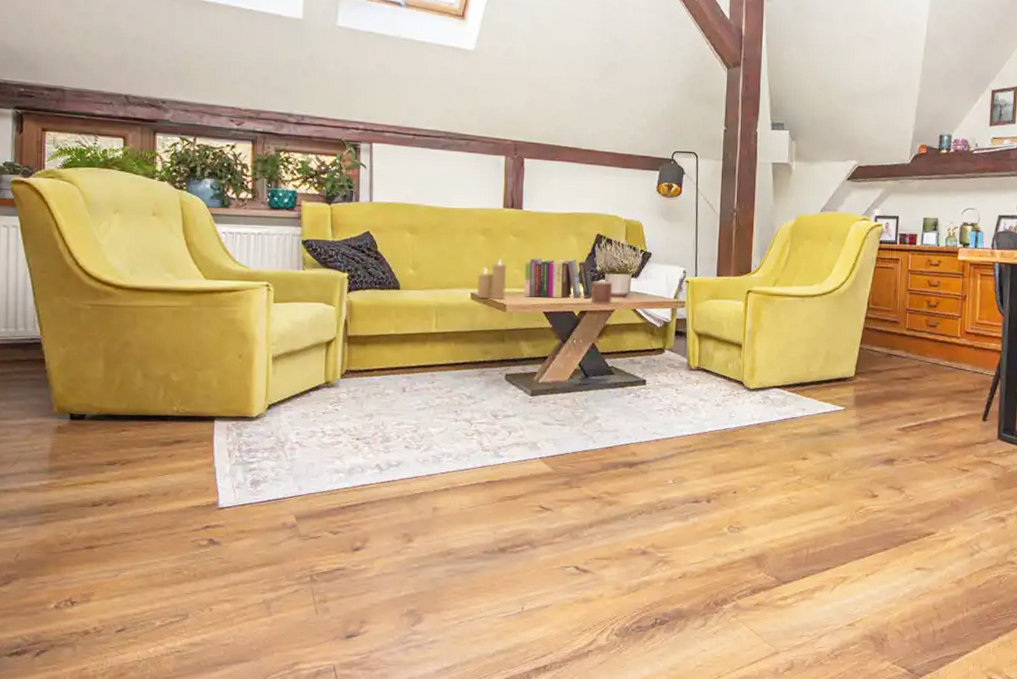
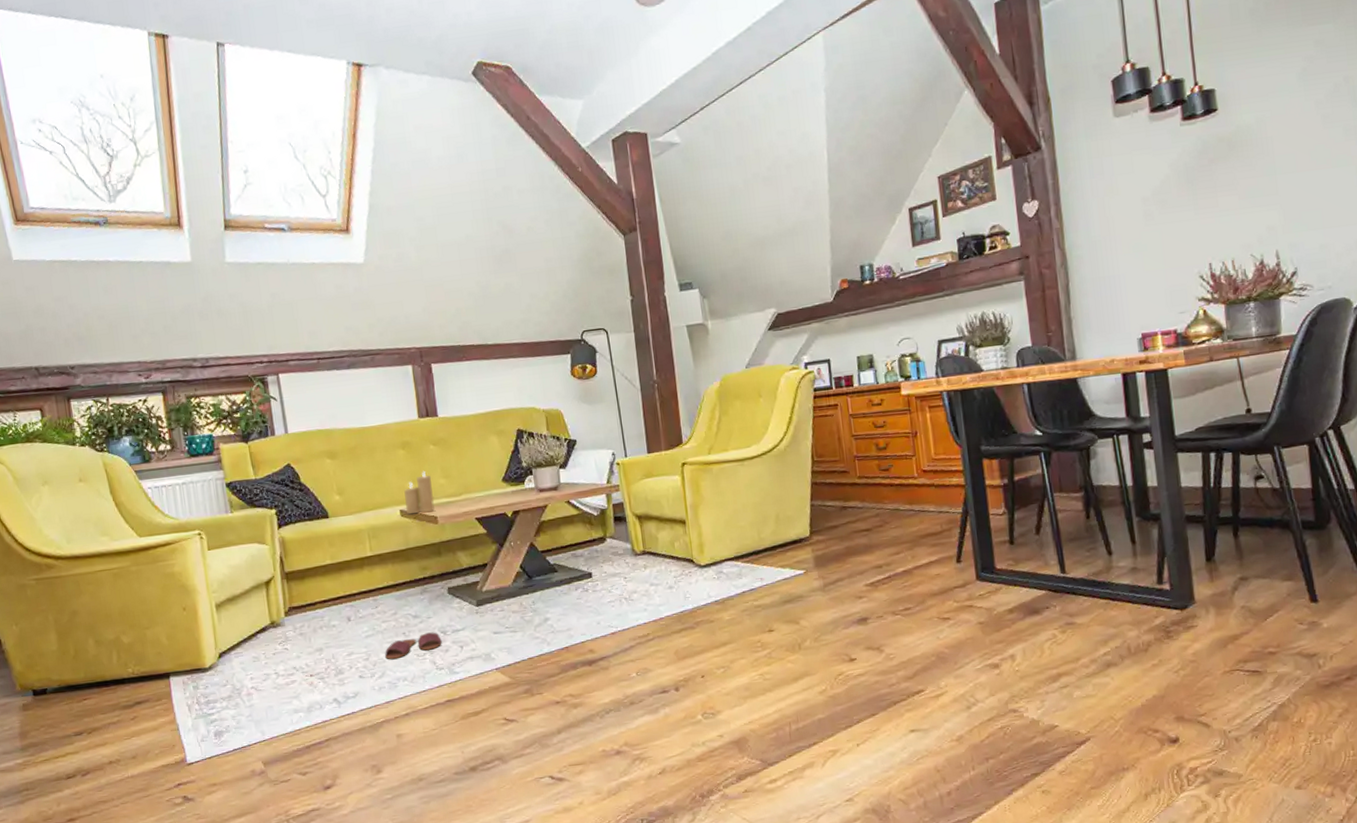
slippers: none [434,414,492,434] -> present [385,632,442,659]
books: present [523,258,592,300] -> none [449,457,522,506]
mug: present [591,281,613,306] -> none [519,476,543,503]

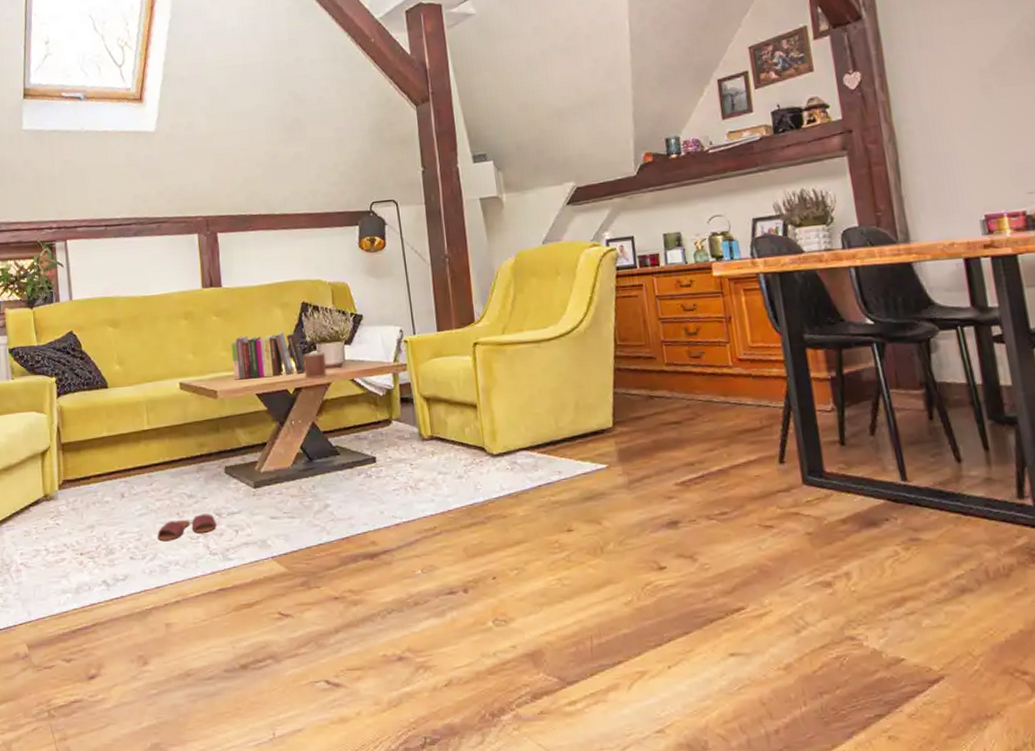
candle: present [404,470,435,515] -> none [185,342,215,388]
books: none [449,457,522,506] -> present [230,331,305,380]
mug: none [519,476,543,503] -> present [302,352,327,380]

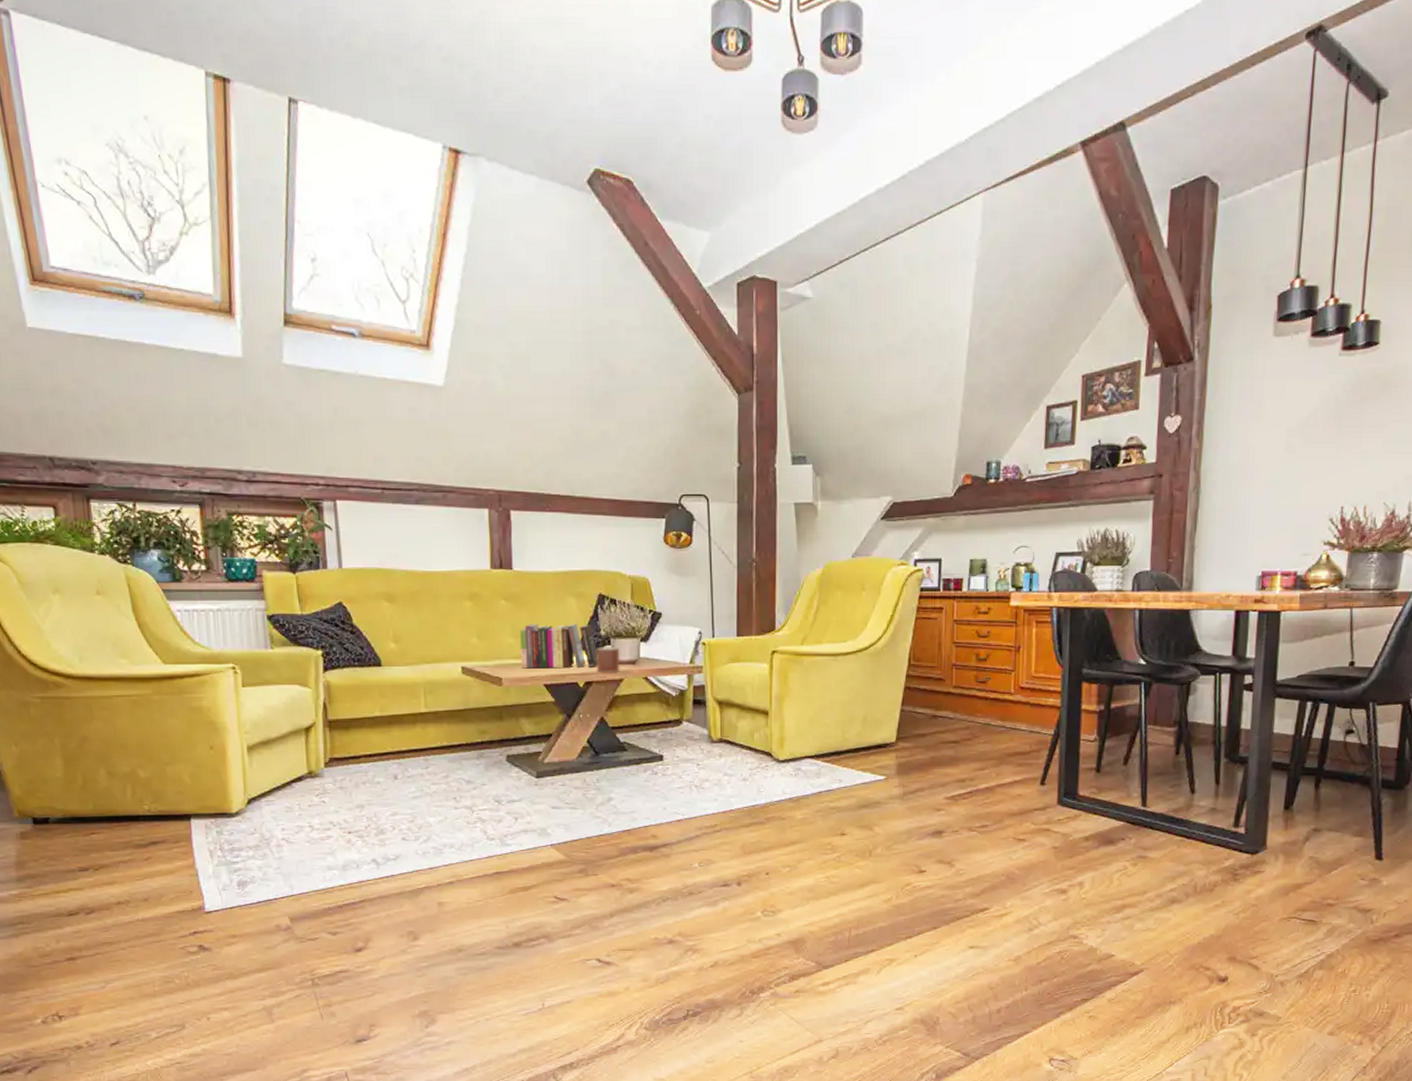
slippers: present [157,514,217,541] -> none [432,800,495,824]

